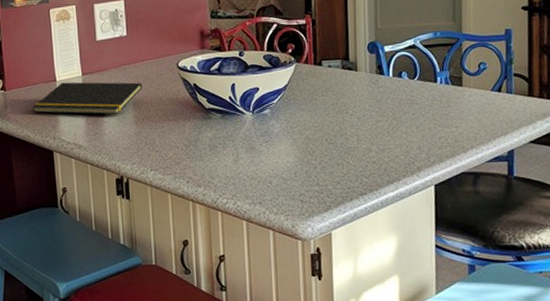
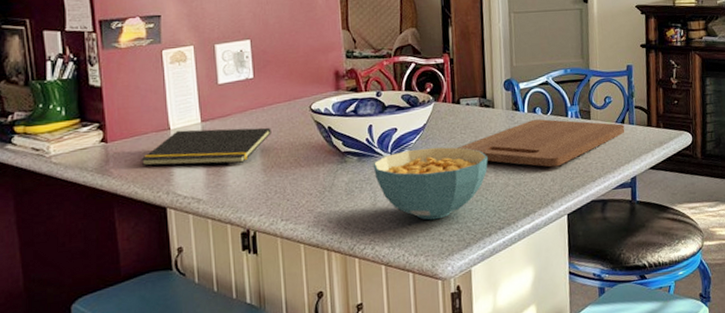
cereal bowl: none [235,108,350,180] -> present [372,147,488,220]
cutting board: none [319,84,502,135] -> present [458,119,625,167]

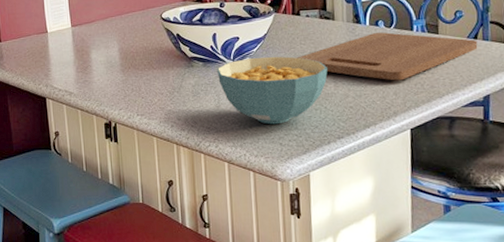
notepad: present [141,127,272,166] -> none [26,33,128,64]

